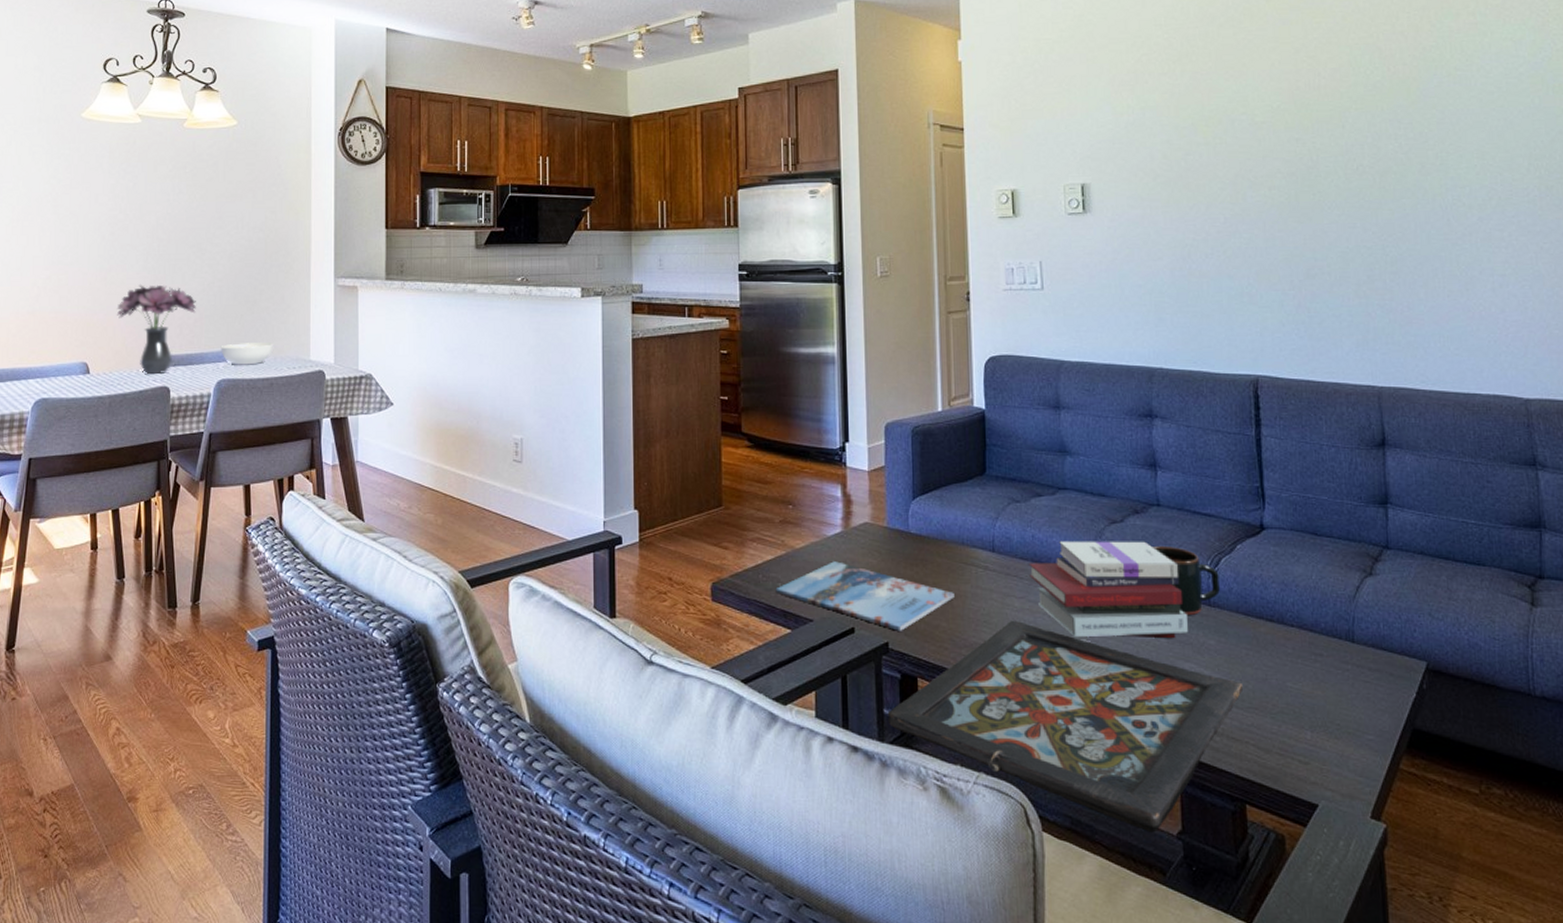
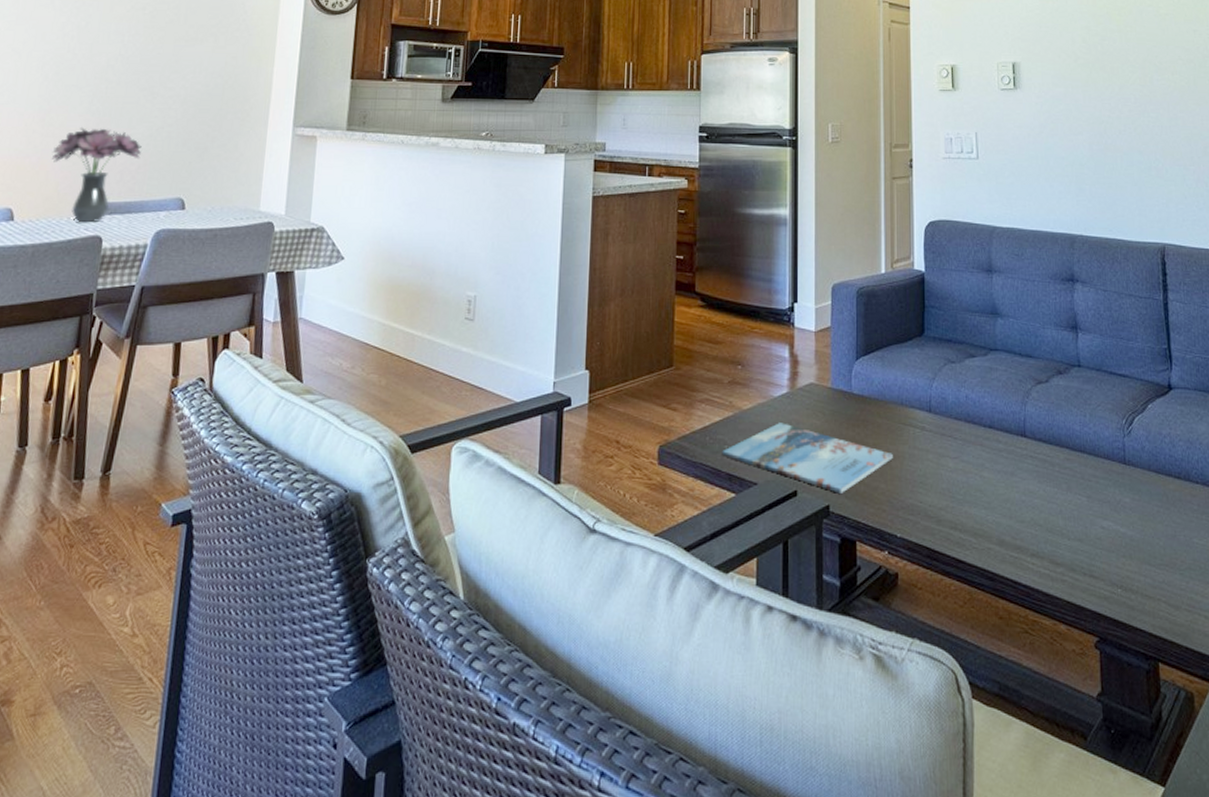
bowl: present [220,343,274,365] -> none [163,191,222,215]
decorative tray: present [887,620,1244,833] -> none [826,480,1156,696]
books: present [1029,540,1188,639] -> none [962,401,1106,498]
mug: present [1152,545,1220,615] -> none [1074,405,1134,473]

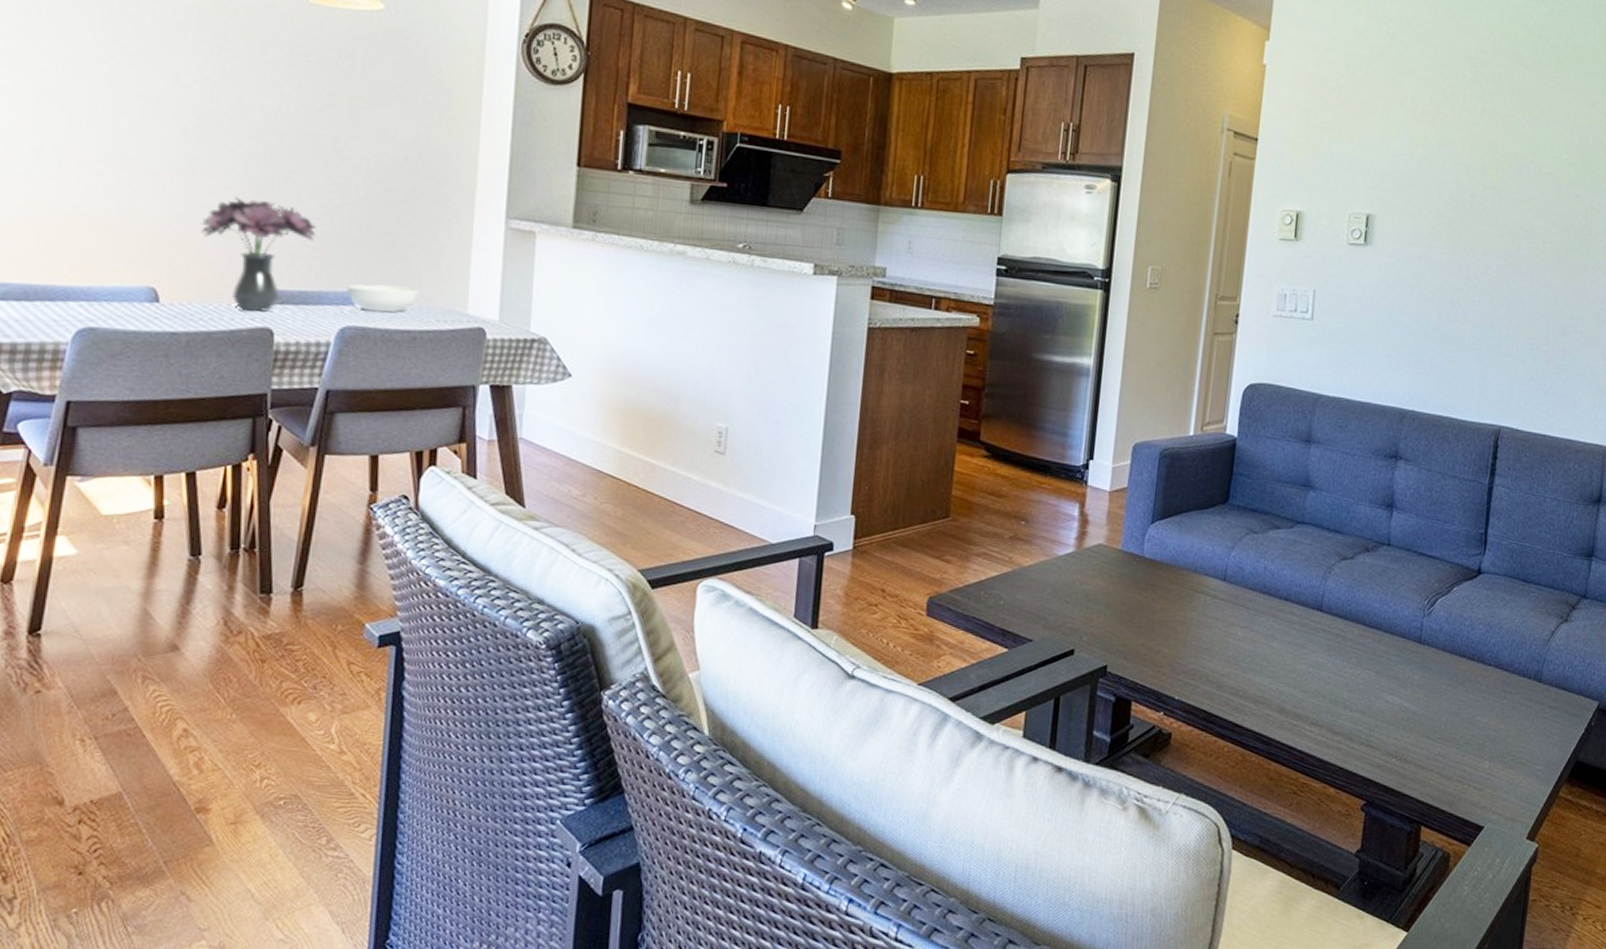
bowl: none [163,191,222,215] -> present [346,284,420,313]
magazine: present [722,423,893,493] -> none [996,581,1180,655]

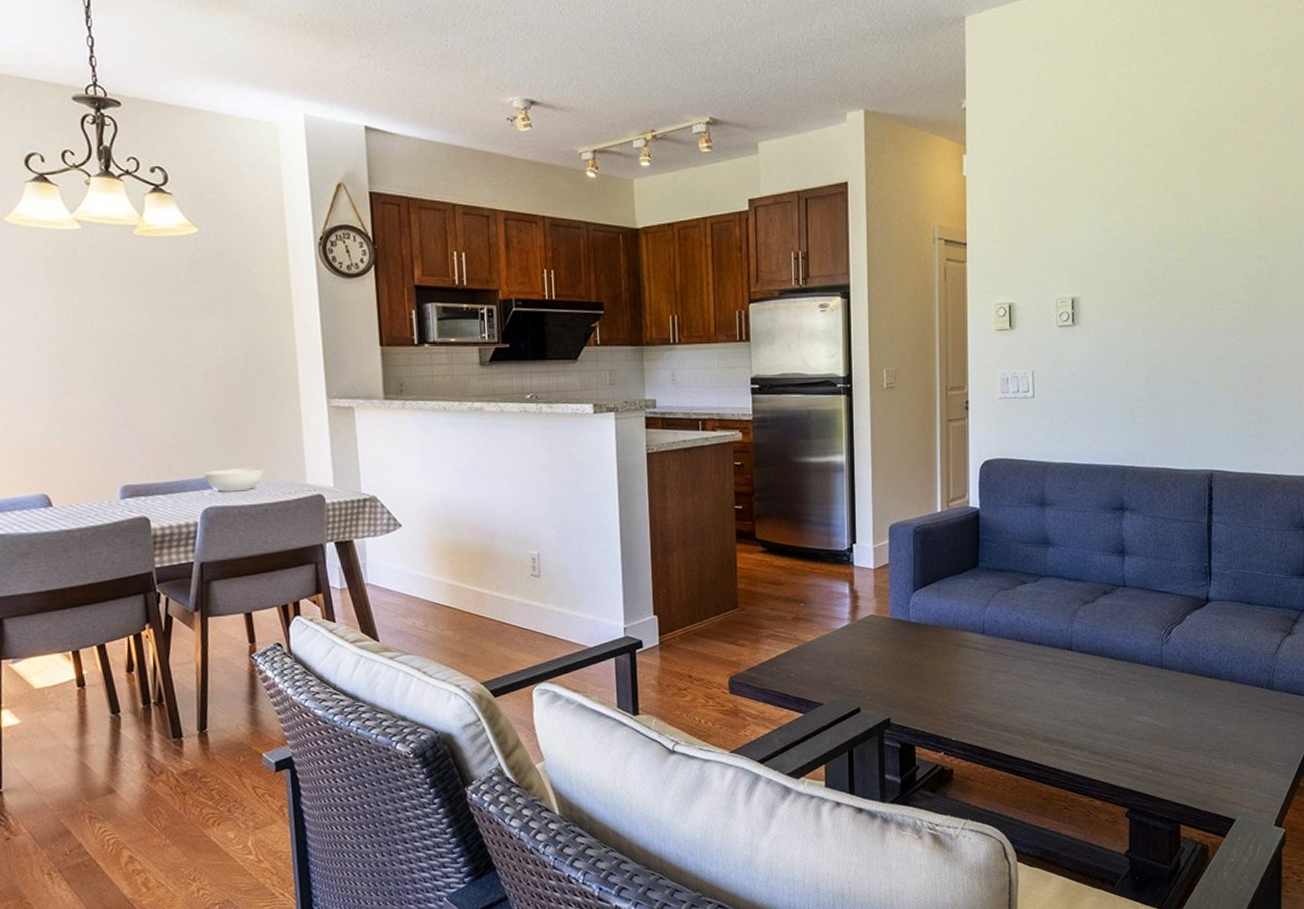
flower arrangement: present [200,197,316,312] -> none [75,409,171,505]

